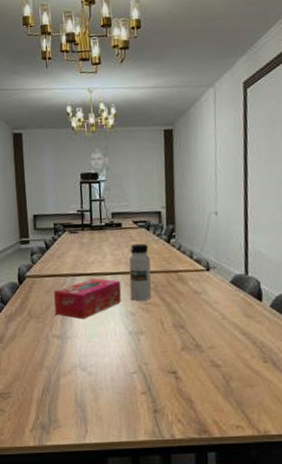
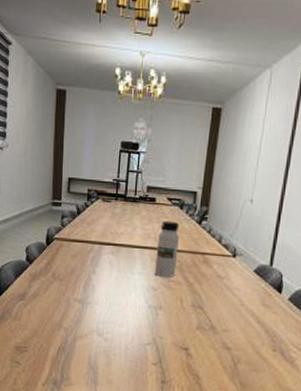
tissue box: present [53,278,122,320] -> none [78,249,147,288]

